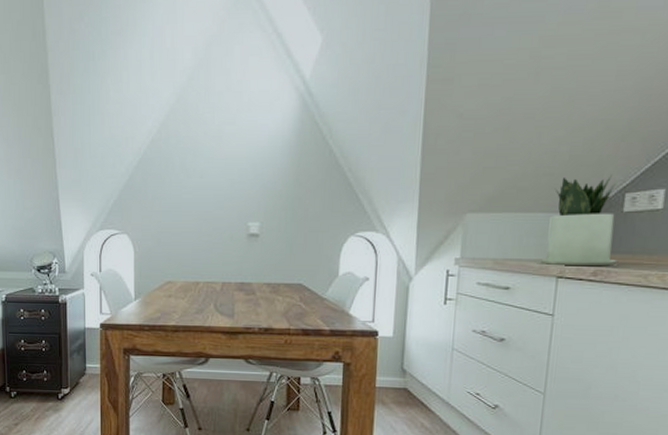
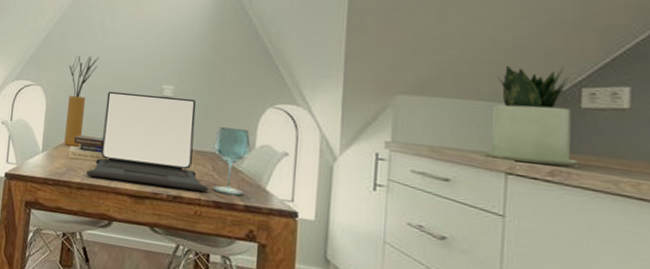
vase: none [154,199,183,291] -> present [64,56,99,147]
books: none [161,279,202,304] -> present [68,134,110,161]
laptop: none [181,233,298,322] -> present [86,91,209,192]
wine glass: none [299,259,336,322] -> present [213,127,252,196]

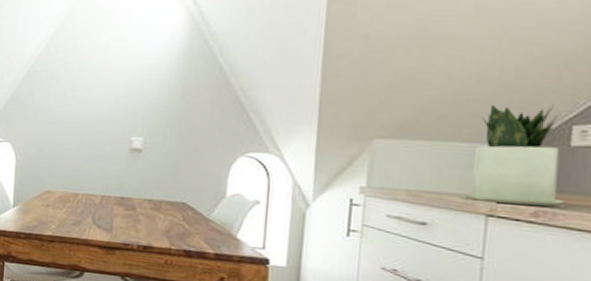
vase: present [64,56,99,147] -> none [35,110,67,201]
books: present [68,134,110,161] -> none [39,188,80,214]
laptop: present [86,91,209,192] -> none [57,145,180,241]
wine glass: present [213,127,252,196] -> none [183,177,223,245]

